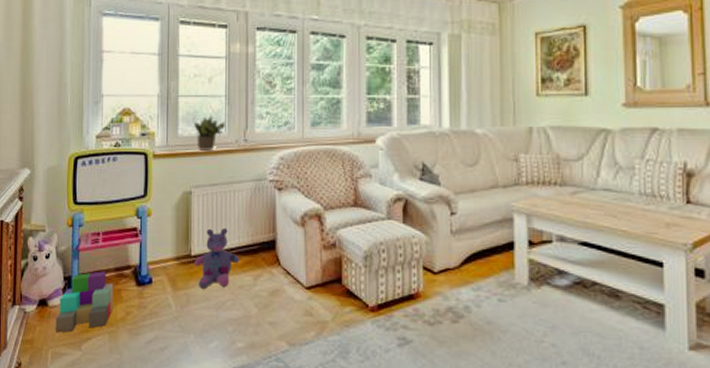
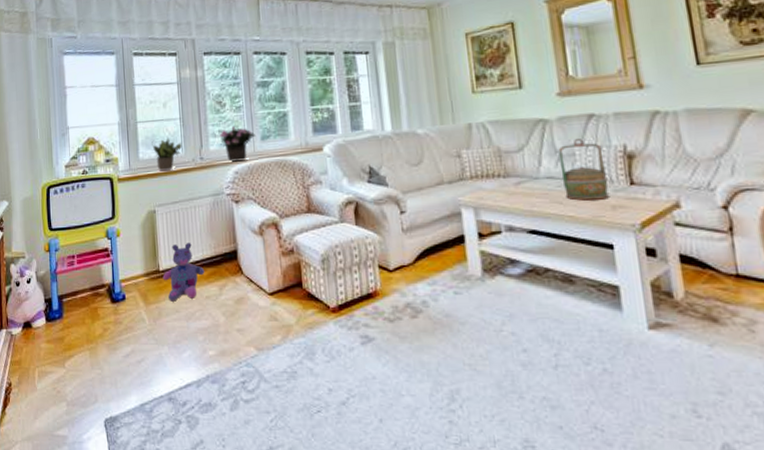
toy blocks: present [55,271,114,333] -> none [39,291,92,353]
potted flower: none [266,109,305,147] -> present [219,126,255,162]
decorative basket: none [618,151,664,218] -> present [558,137,609,202]

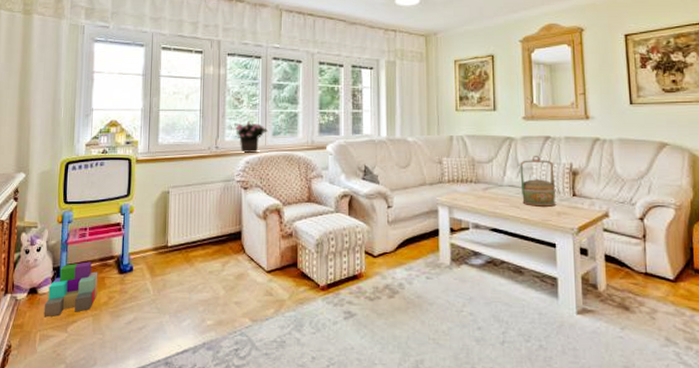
toy blocks: none [39,291,92,353] -> present [43,261,98,318]
potted plant: present [152,137,183,171] -> none [171,126,200,156]
toy: present [162,243,205,302] -> none [170,222,210,275]

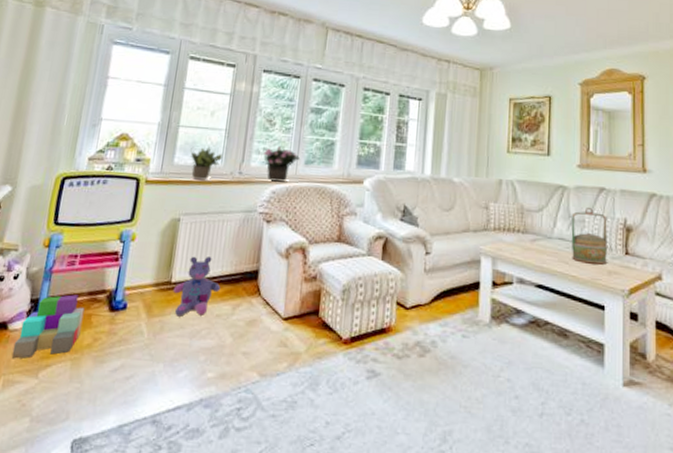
toy: none [170,222,210,275] -> present [173,256,221,317]
potted plant: none [171,126,200,156] -> present [190,146,223,180]

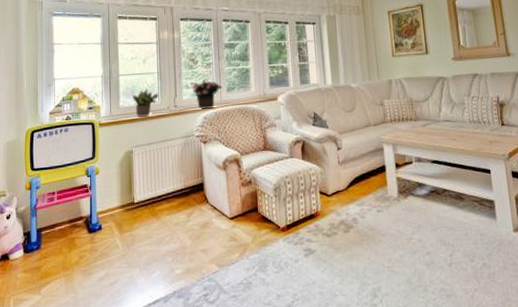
toy blocks: present [11,294,85,359] -> none [16,224,68,282]
toy: present [173,256,221,317] -> none [137,178,175,229]
decorative basket: present [571,206,607,265] -> none [453,91,487,138]

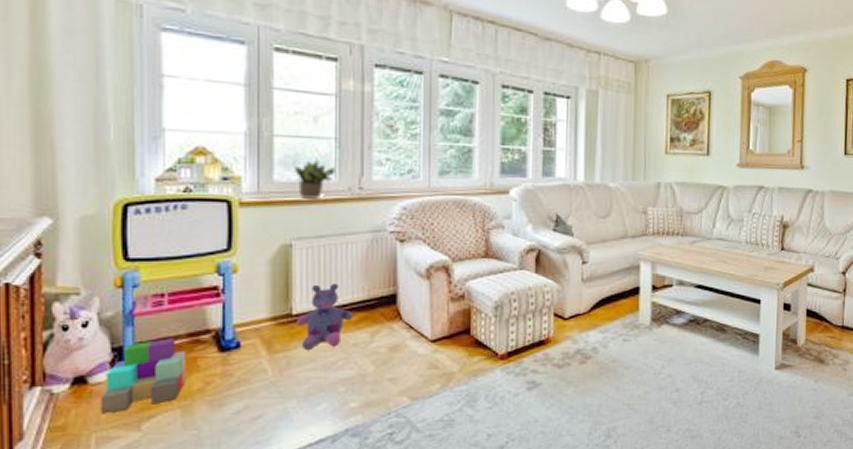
toy blocks: none [16,224,68,282] -> present [100,338,186,414]
toy: none [137,178,175,229] -> present [296,284,354,350]
potted flower: present [191,80,222,109] -> none [386,156,432,196]

